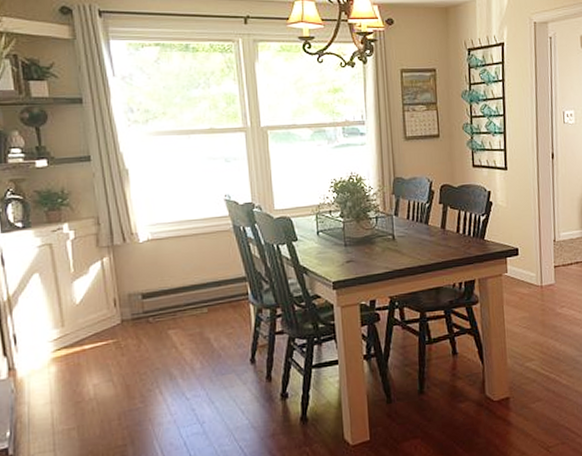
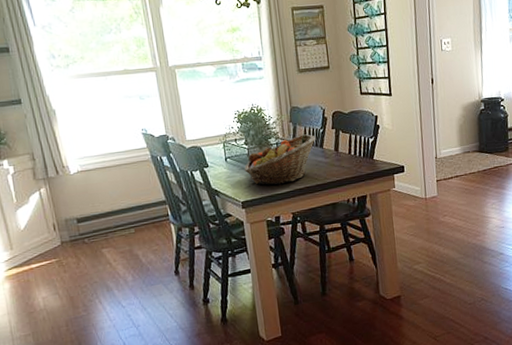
fruit basket: none [338,208,421,265] -> present [244,134,316,185]

